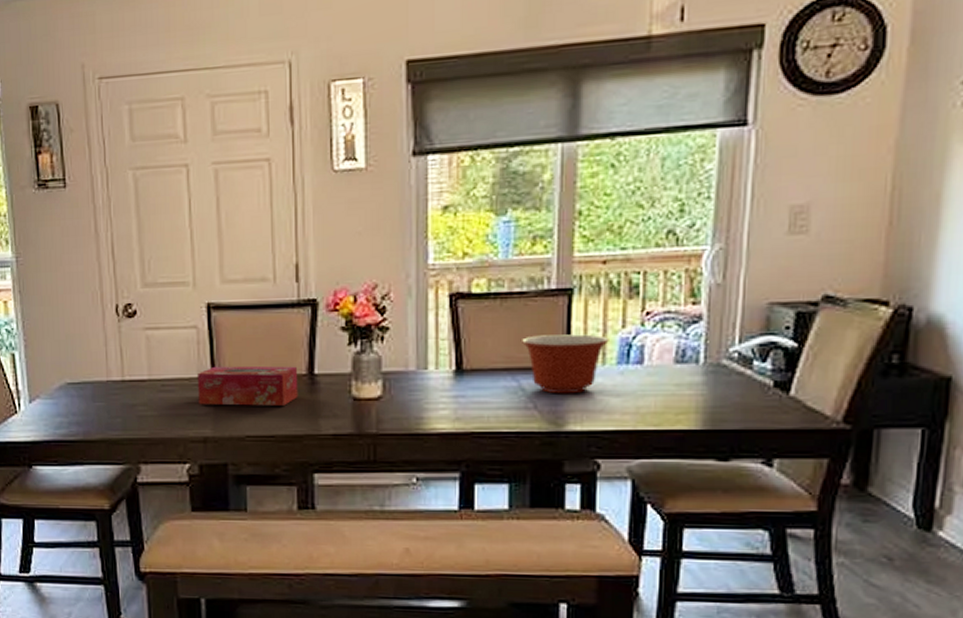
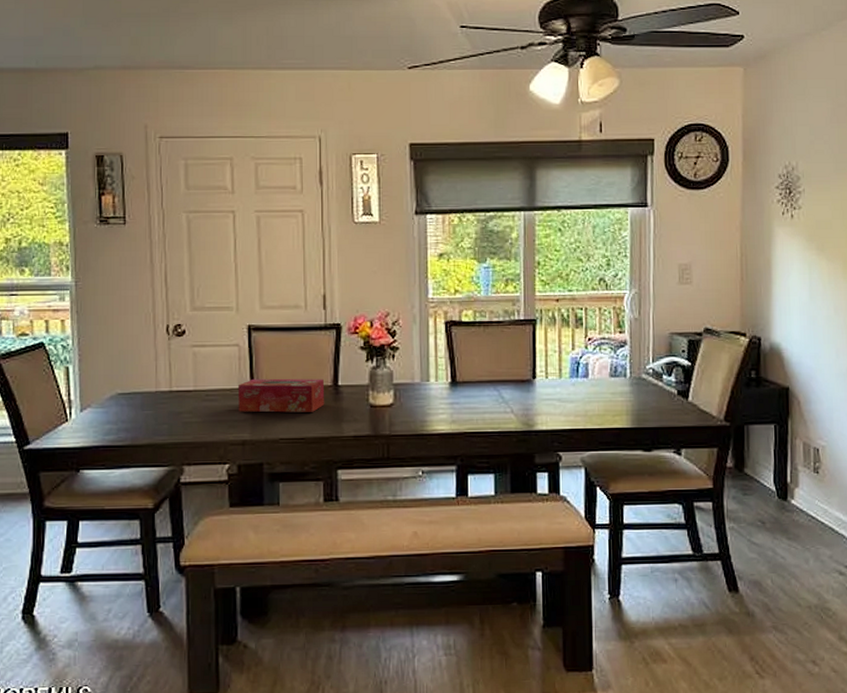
mixing bowl: present [522,334,609,394] -> none [500,354,564,401]

